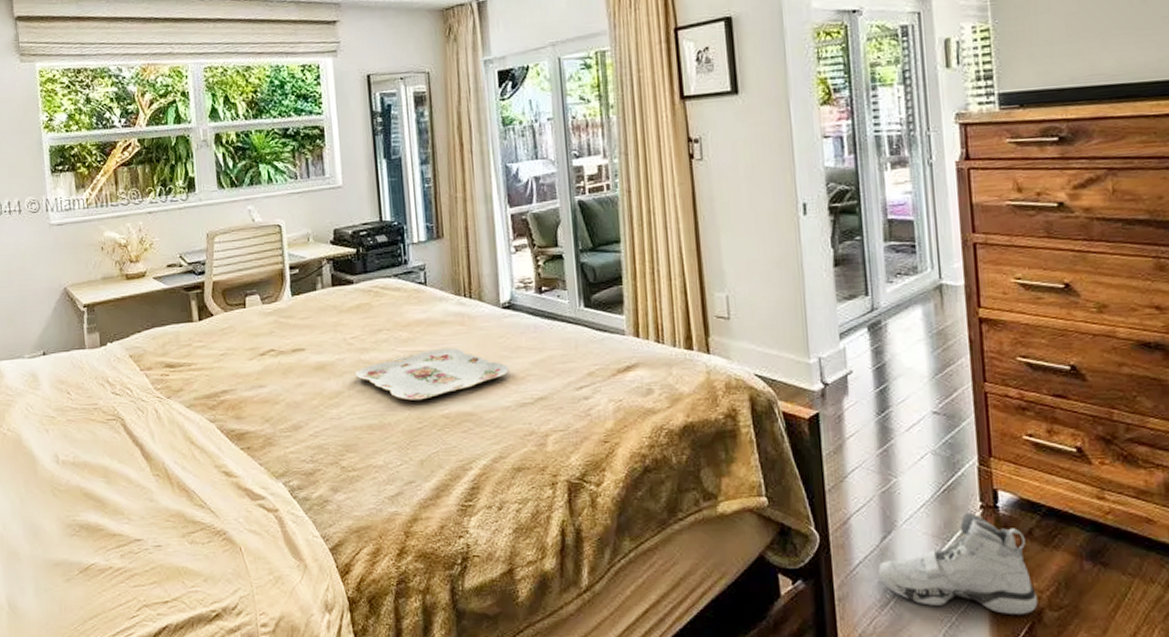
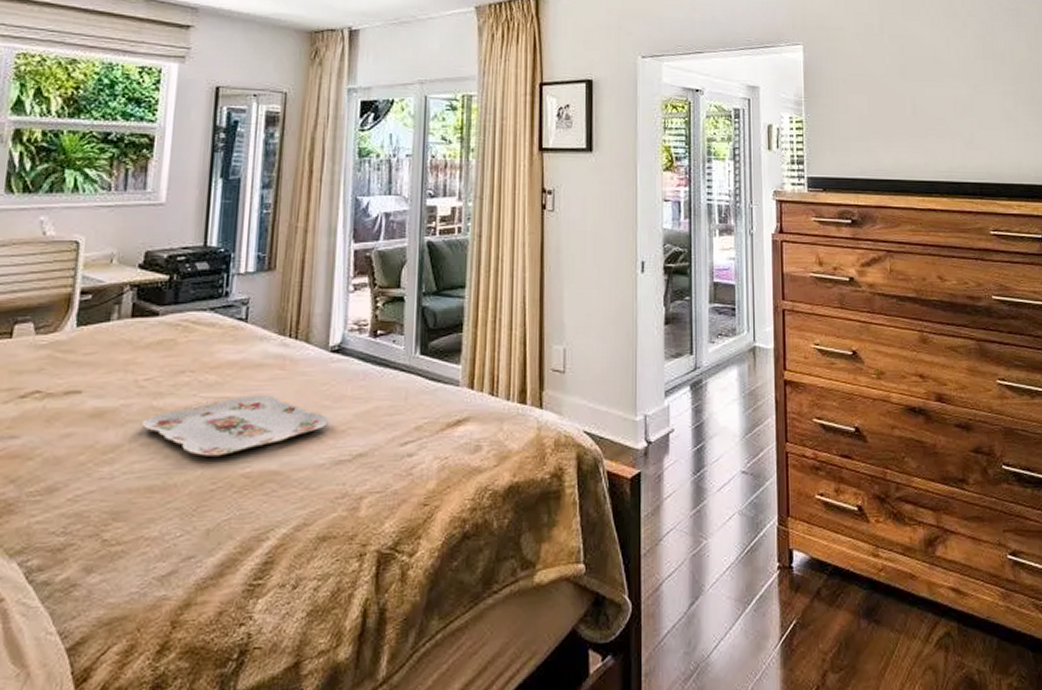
sneaker: present [878,512,1038,615] -> none [684,573,823,680]

